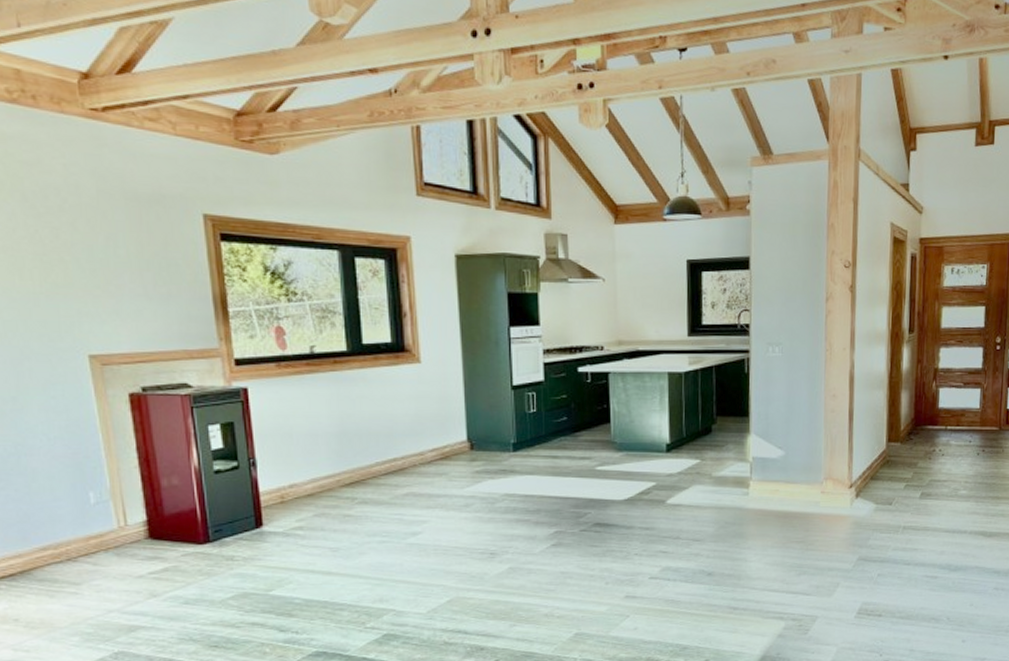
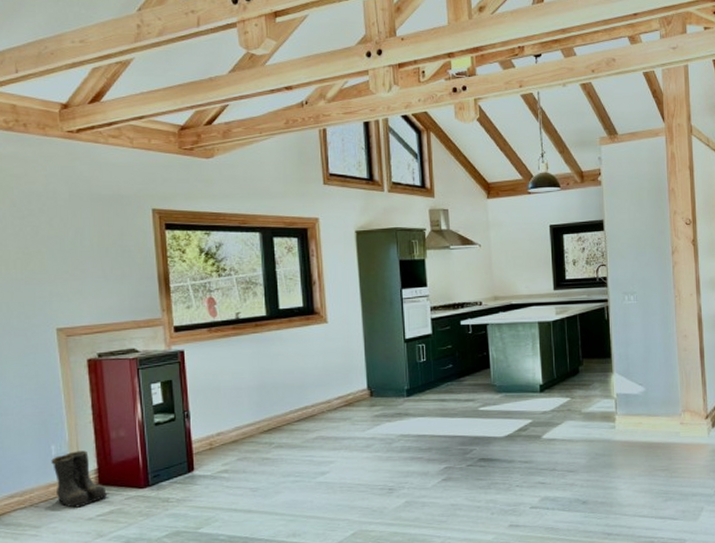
boots: none [90,499,162,564] -> present [51,450,109,508]

